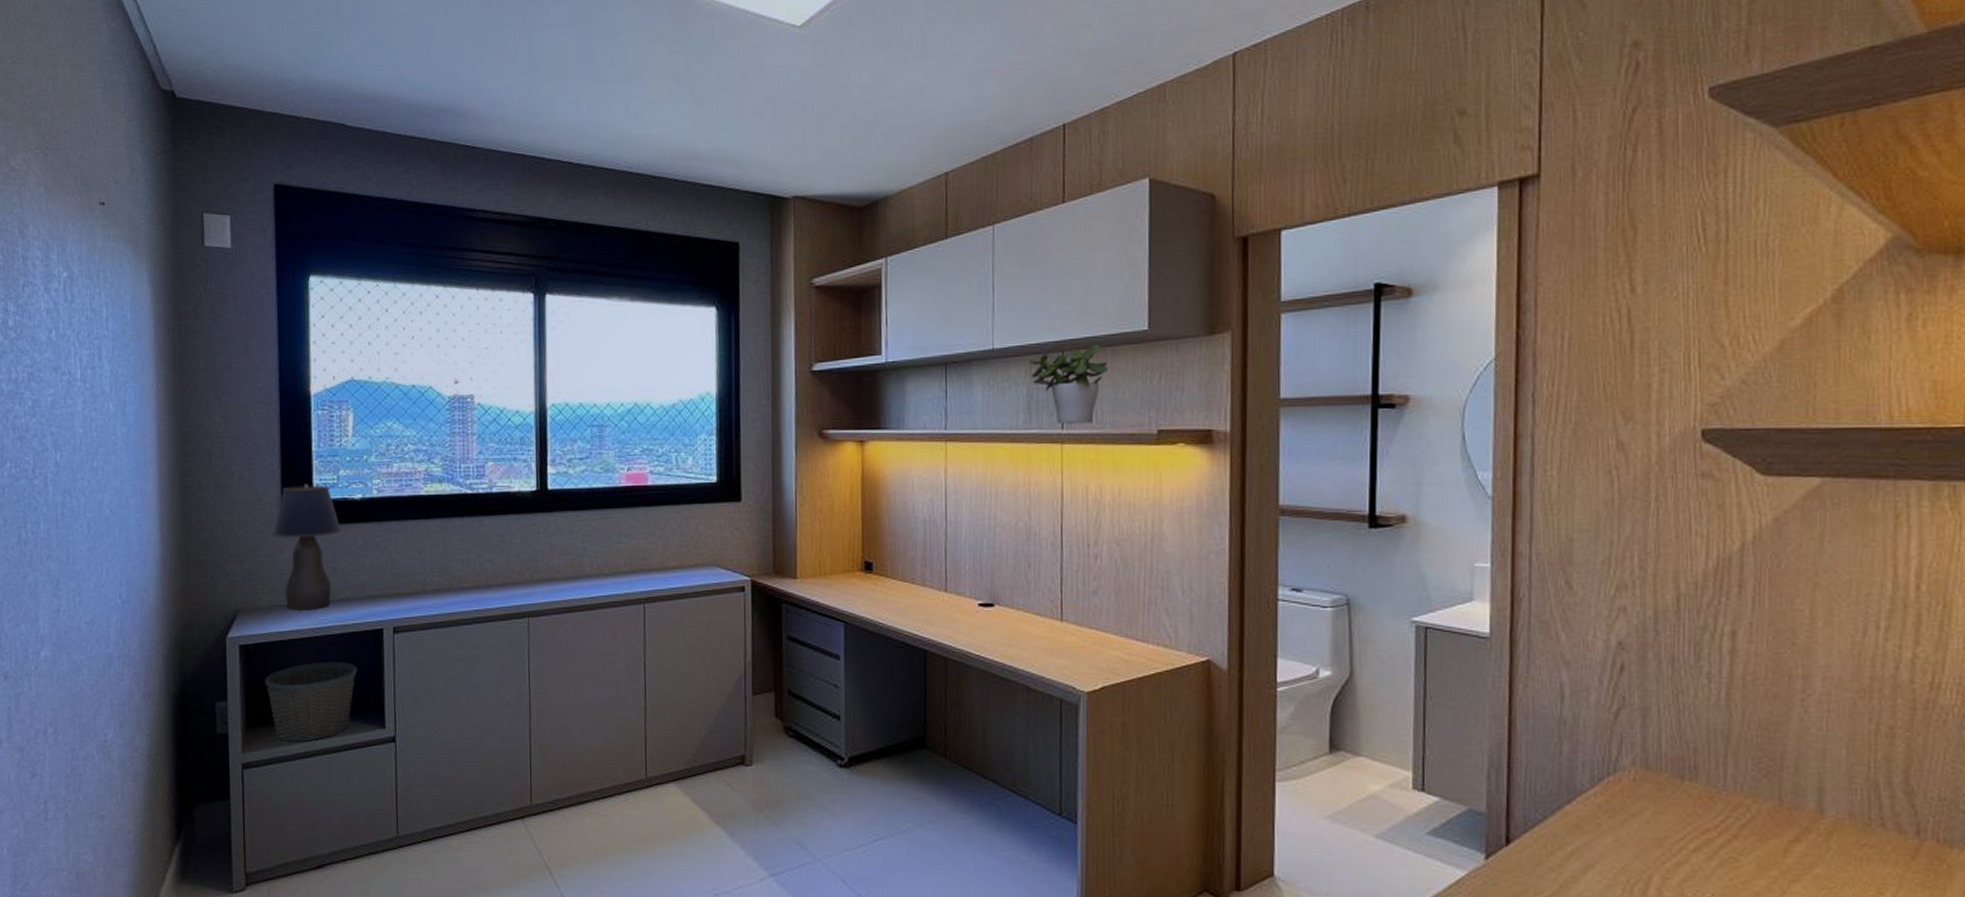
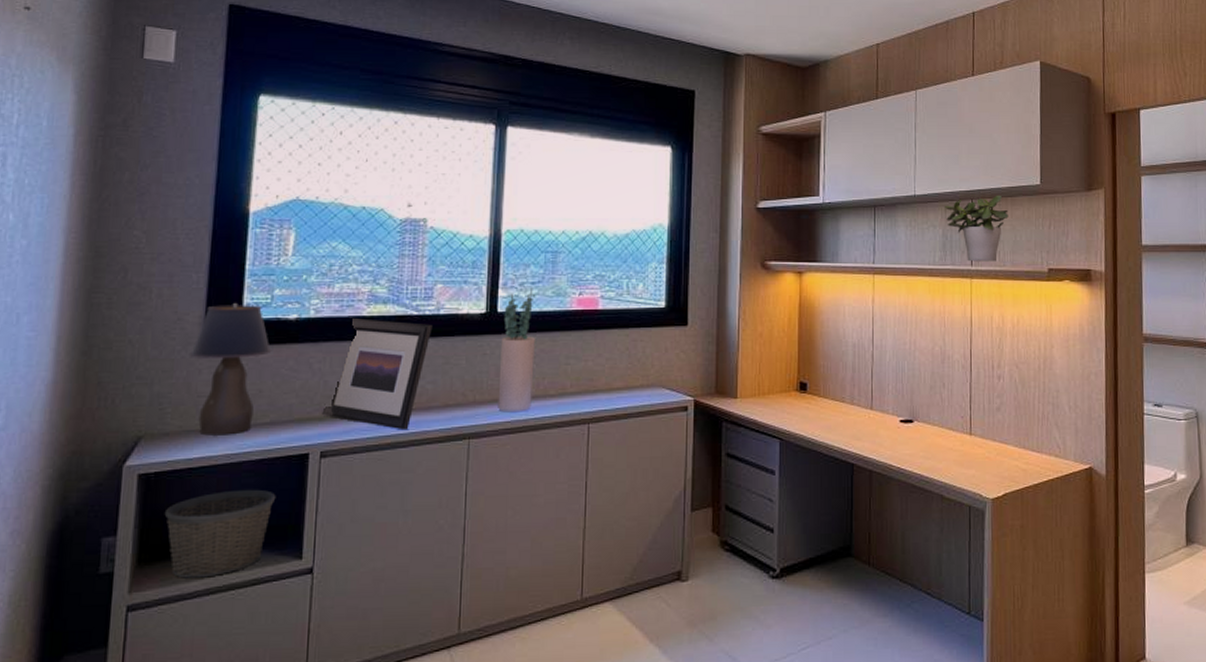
picture frame: none [392,496,487,608] -> present [322,317,433,431]
vase: none [553,463,587,591] -> present [498,287,535,413]

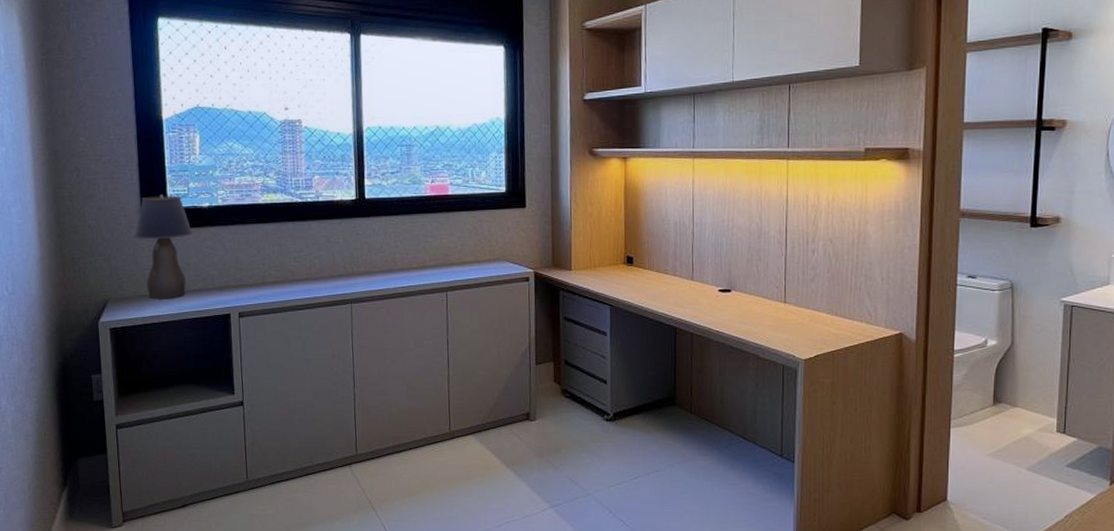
basket: present [164,489,276,578] -> none [132,341,210,406]
picture frame: present [322,317,433,431] -> none [236,204,315,296]
vase: present [498,287,535,413] -> none [370,176,399,282]
potted plant: present [944,195,1009,262] -> none [761,78,826,144]

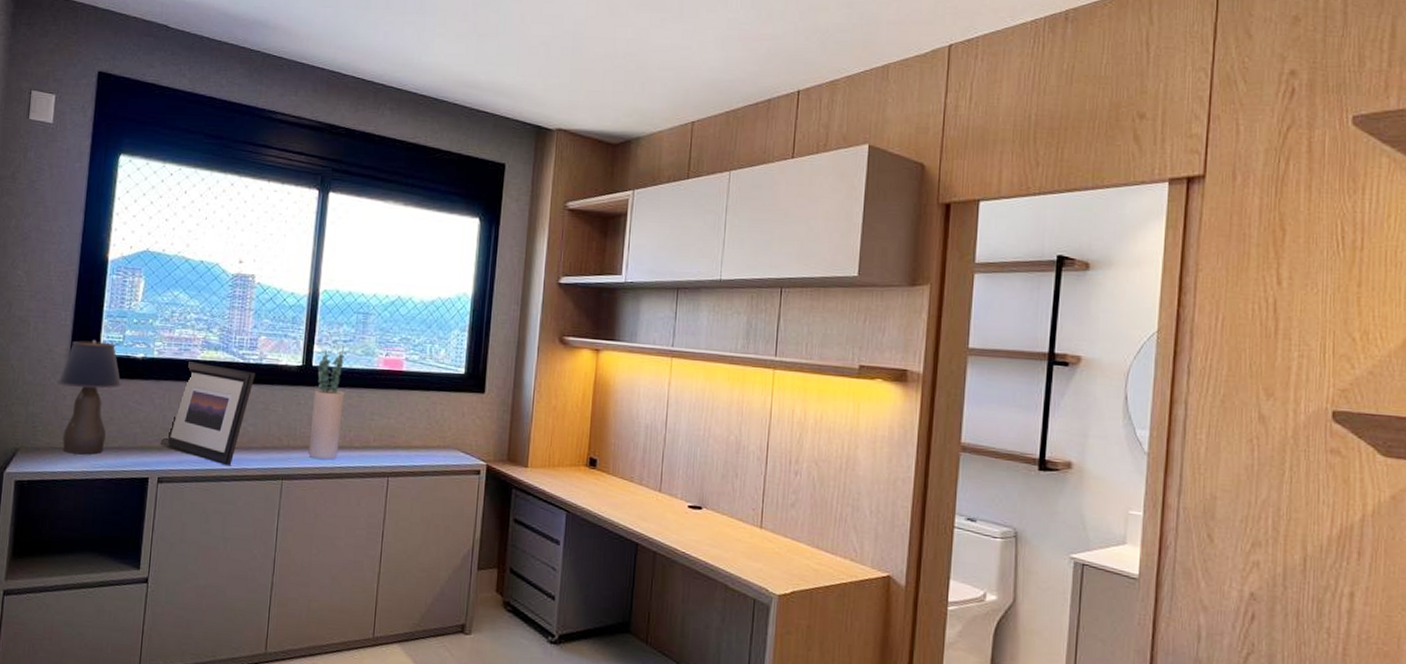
picture frame: none [236,204,315,296] -> present [160,360,256,466]
vase: none [370,176,399,282] -> present [308,345,346,460]

